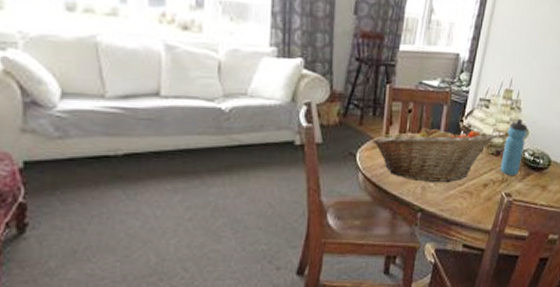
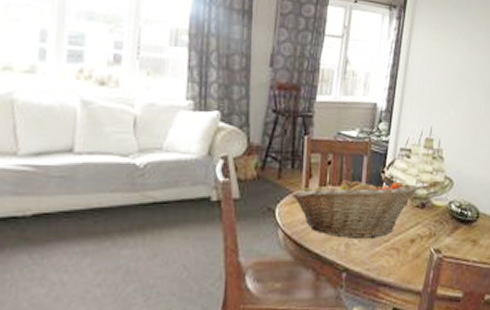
water bottle: present [501,118,527,175] -> none [427,168,452,229]

